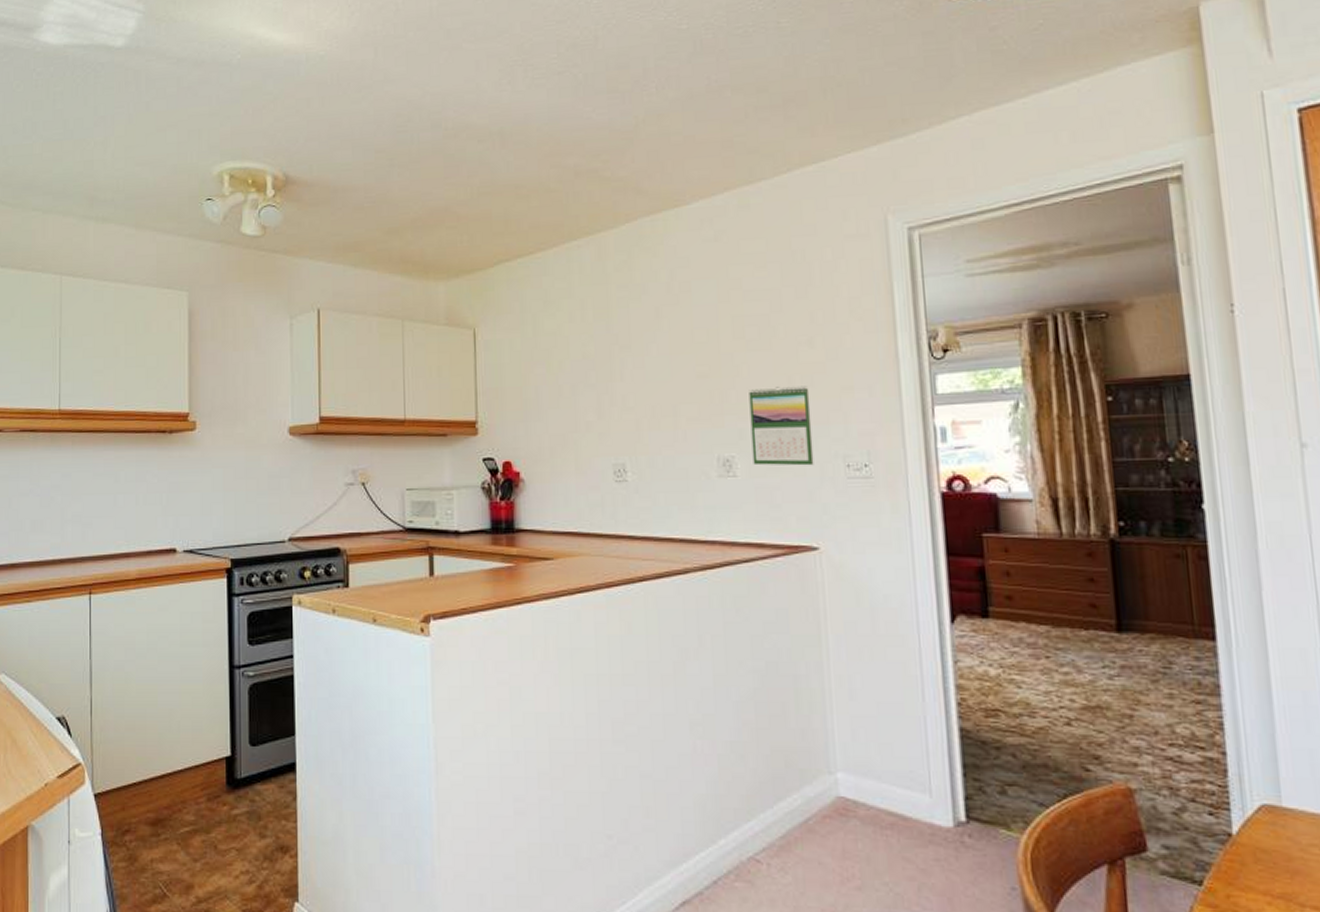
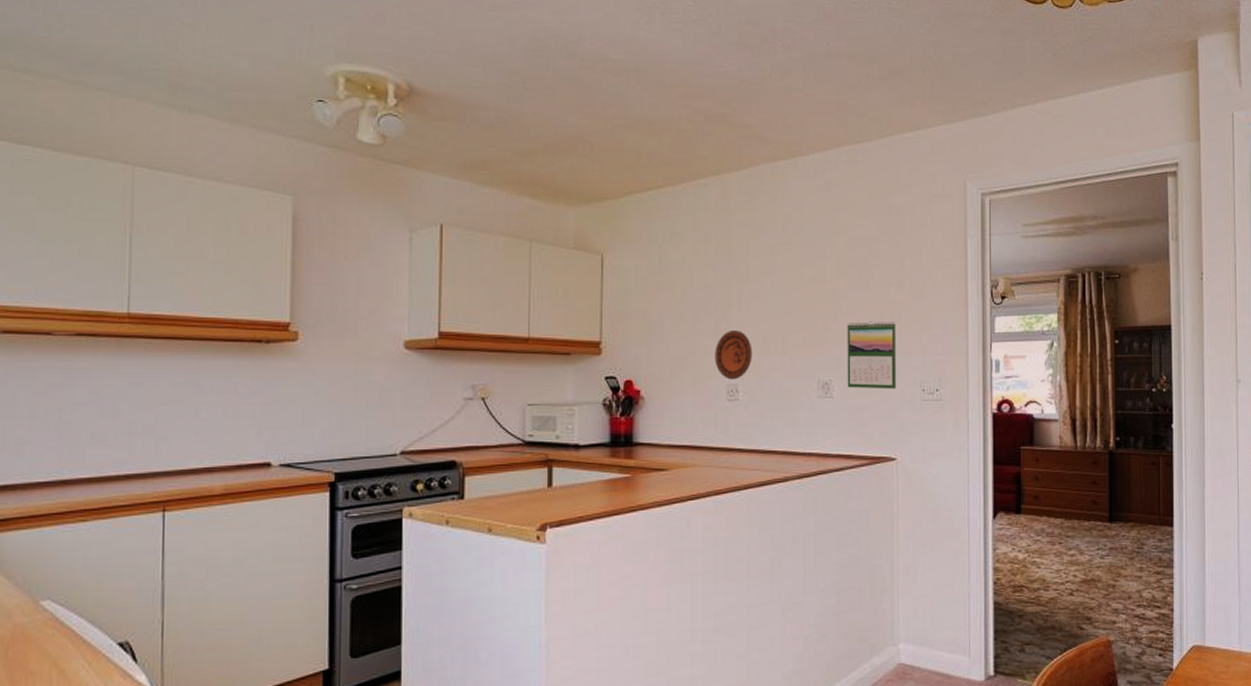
decorative plate: none [598,402,640,459] -> present [715,329,752,380]

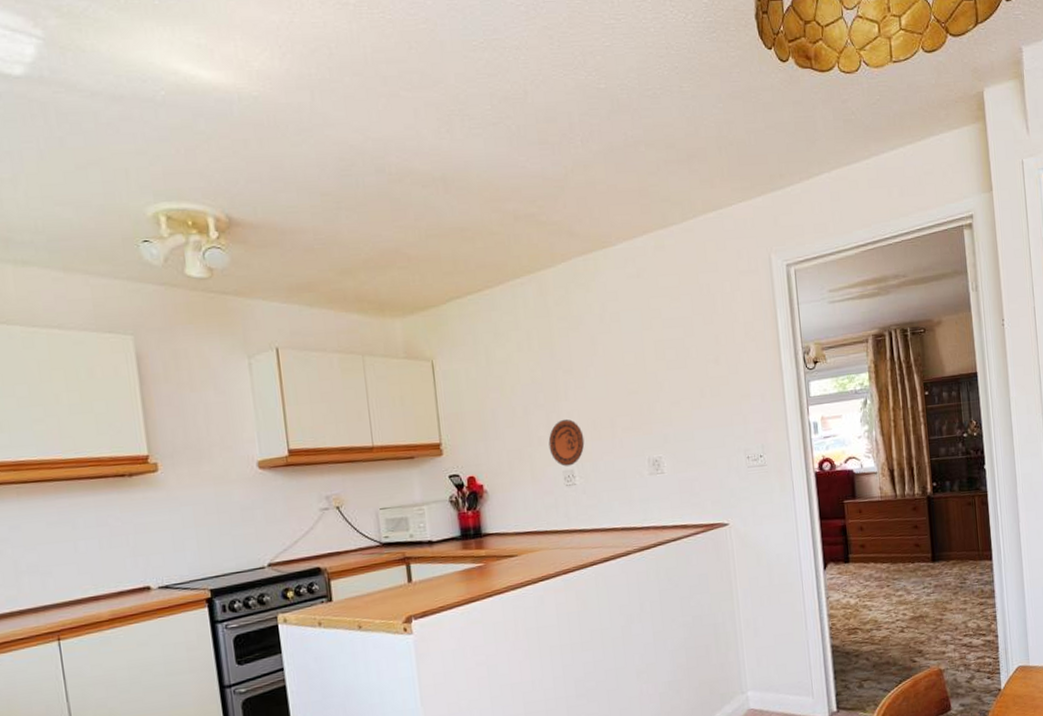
calendar: present [847,321,897,390] -> none [670,396,723,463]

